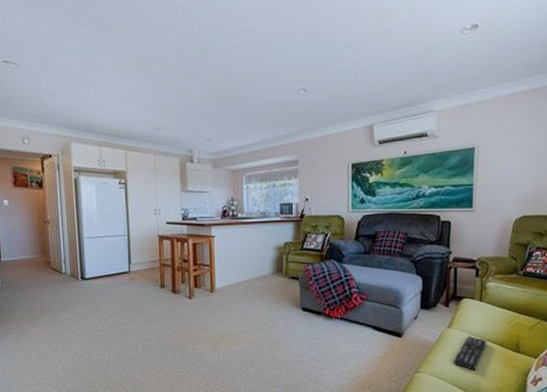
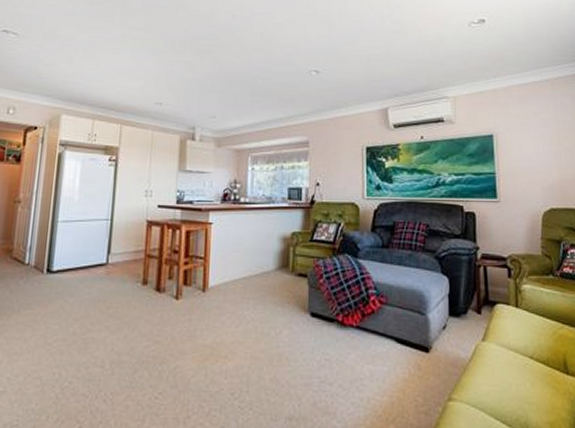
remote control: present [453,336,487,370] -> none [492,352,530,398]

